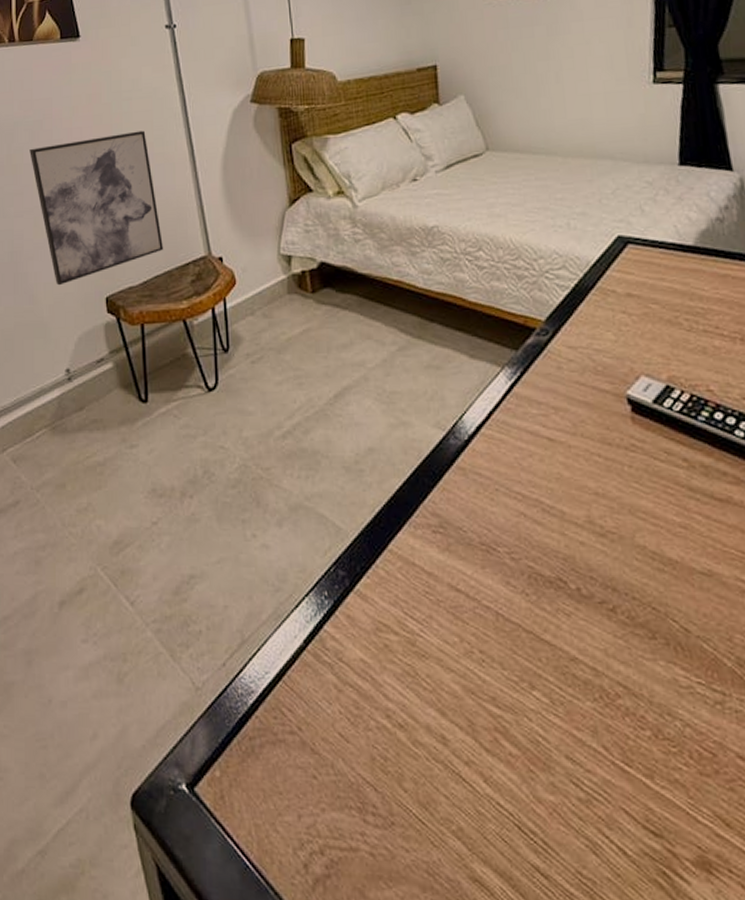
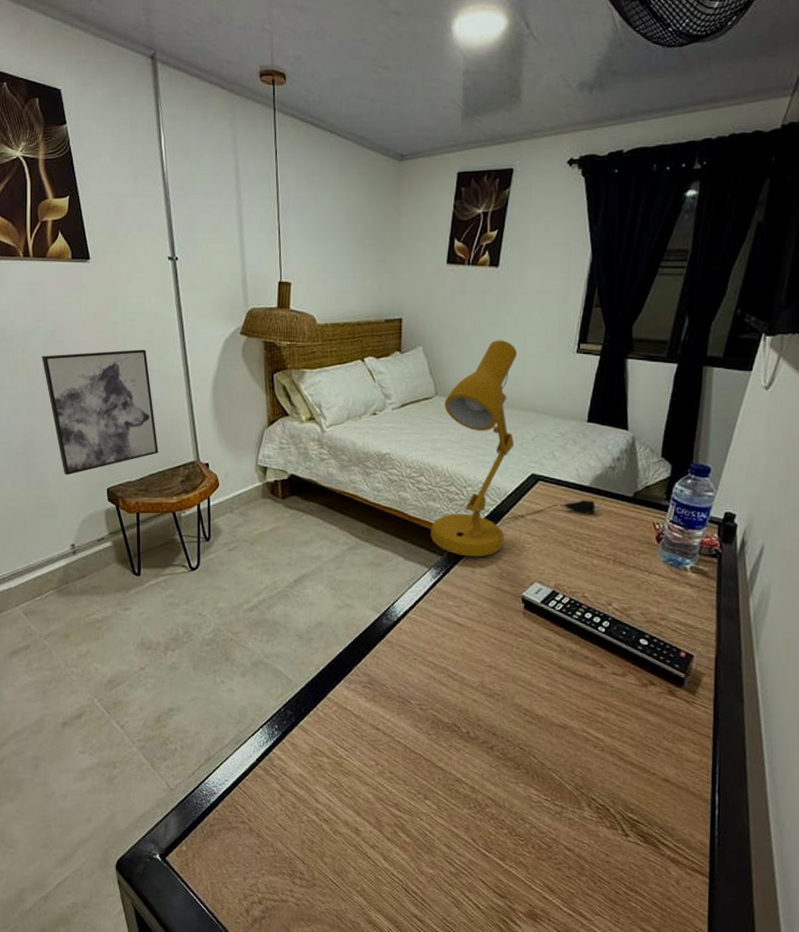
desk lamp: none [498,77,716,349] -> present [430,340,602,557]

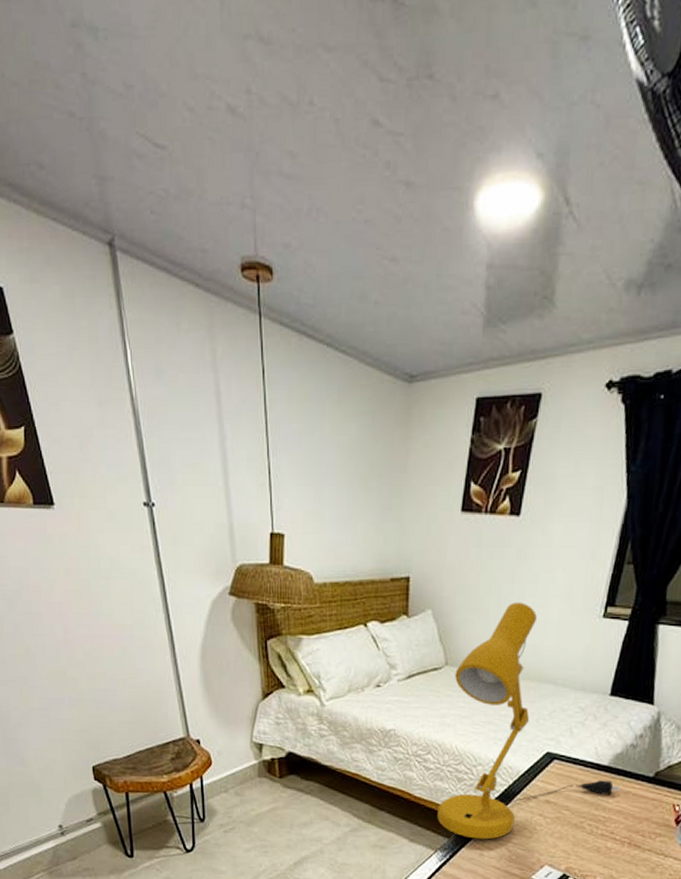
wall art: present [42,349,158,476] -> none [9,612,145,753]

